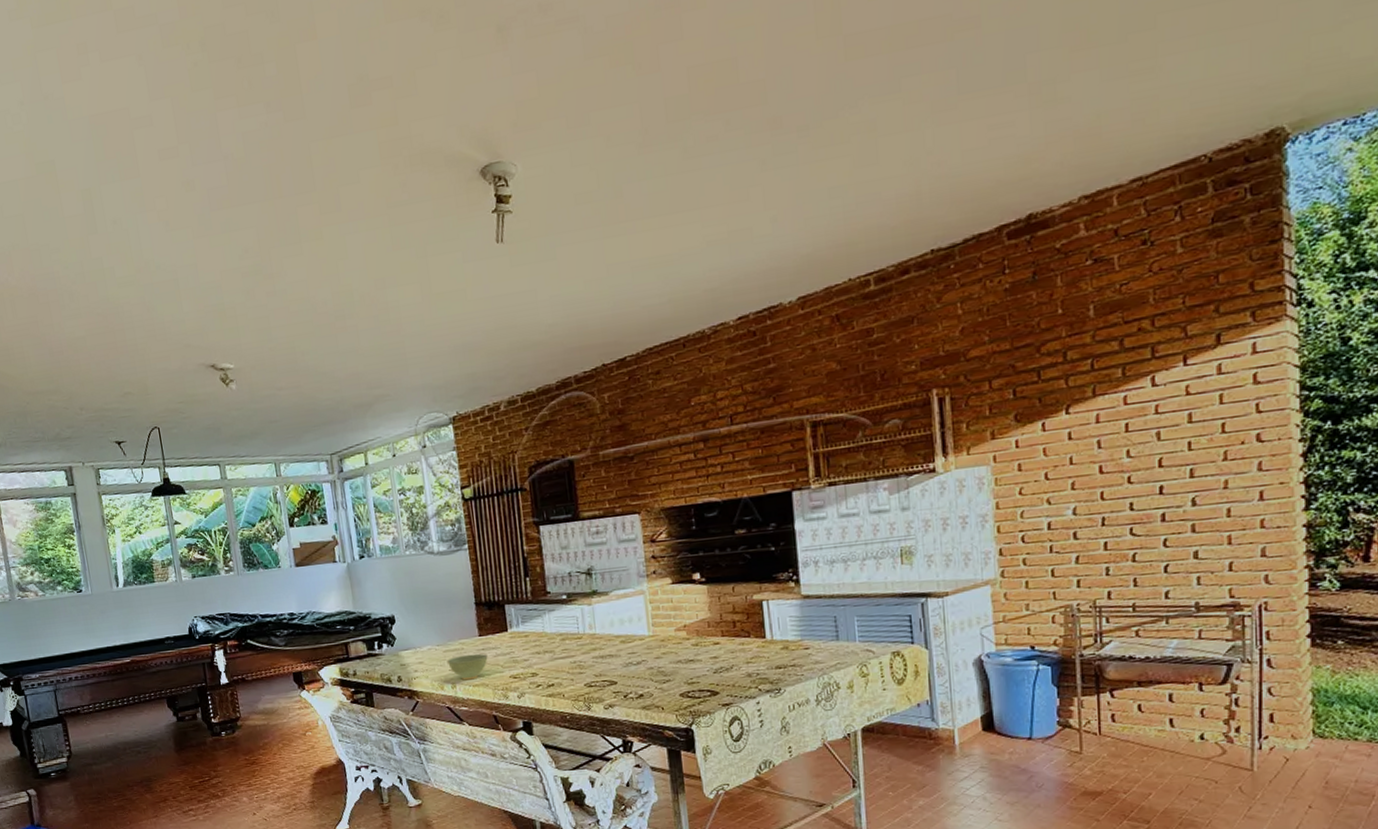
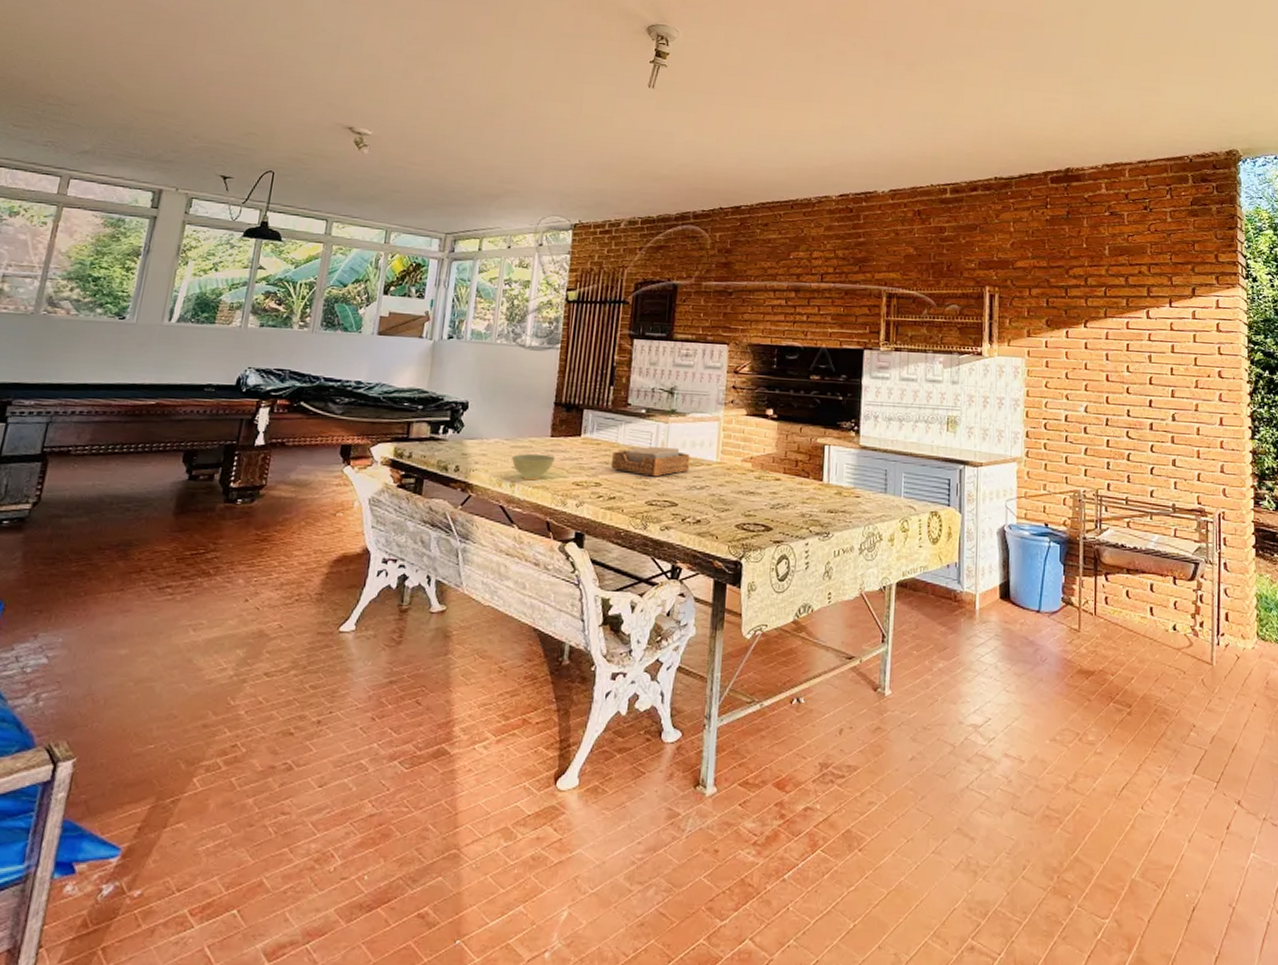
napkin holder: none [542,628,622,660] -> present [610,447,691,477]

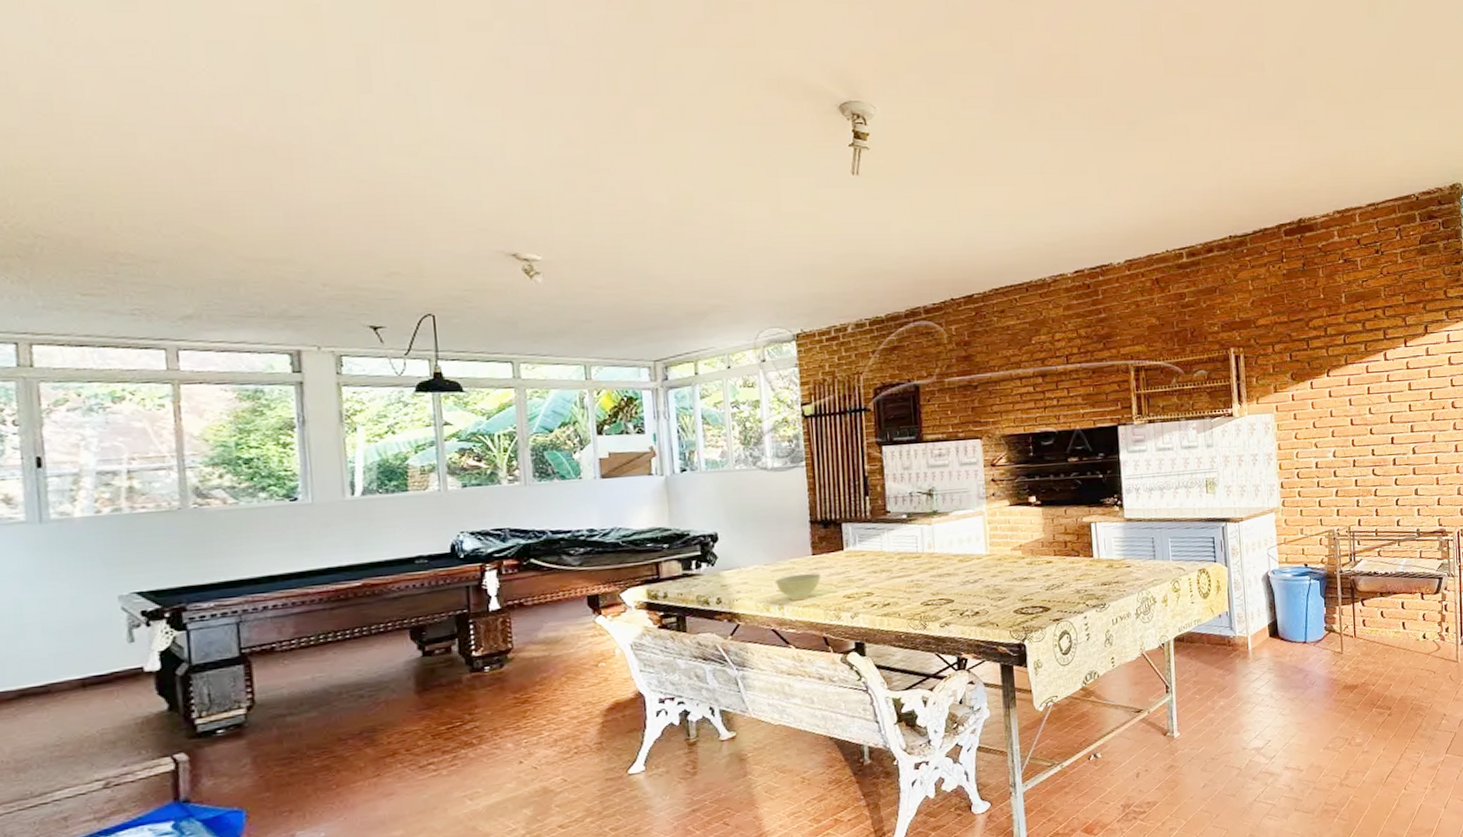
napkin holder: present [610,447,691,477] -> none [879,547,960,579]

